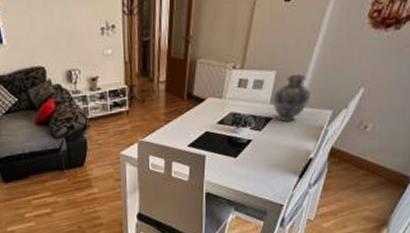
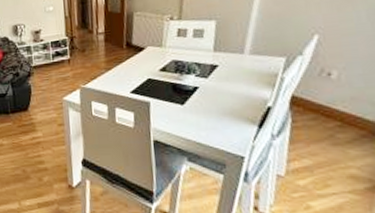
decorative vase: present [273,73,311,122] -> none [216,22,258,69]

